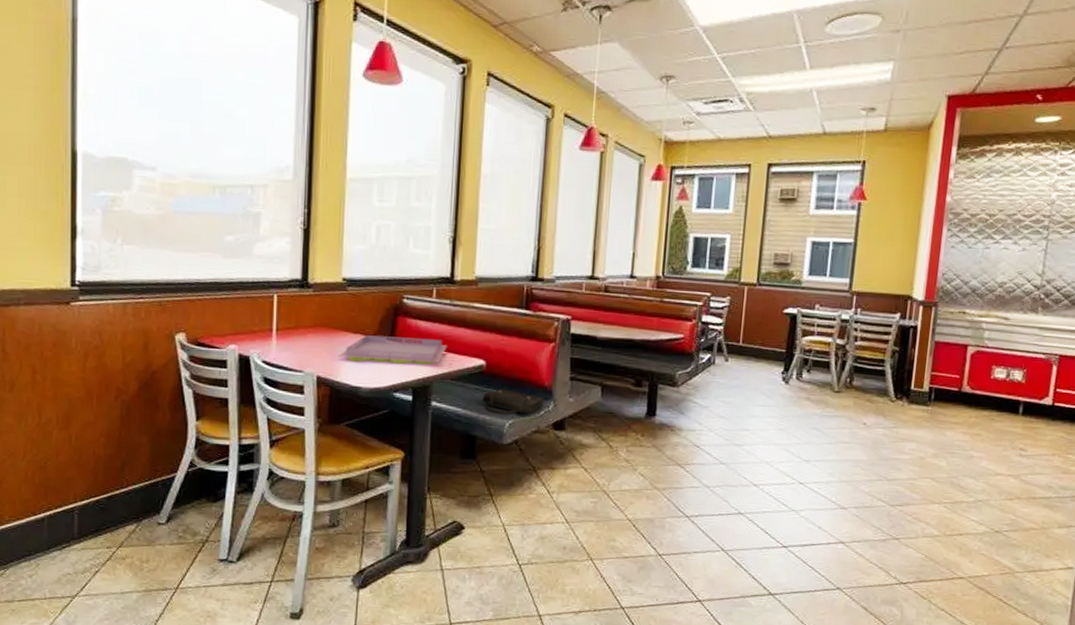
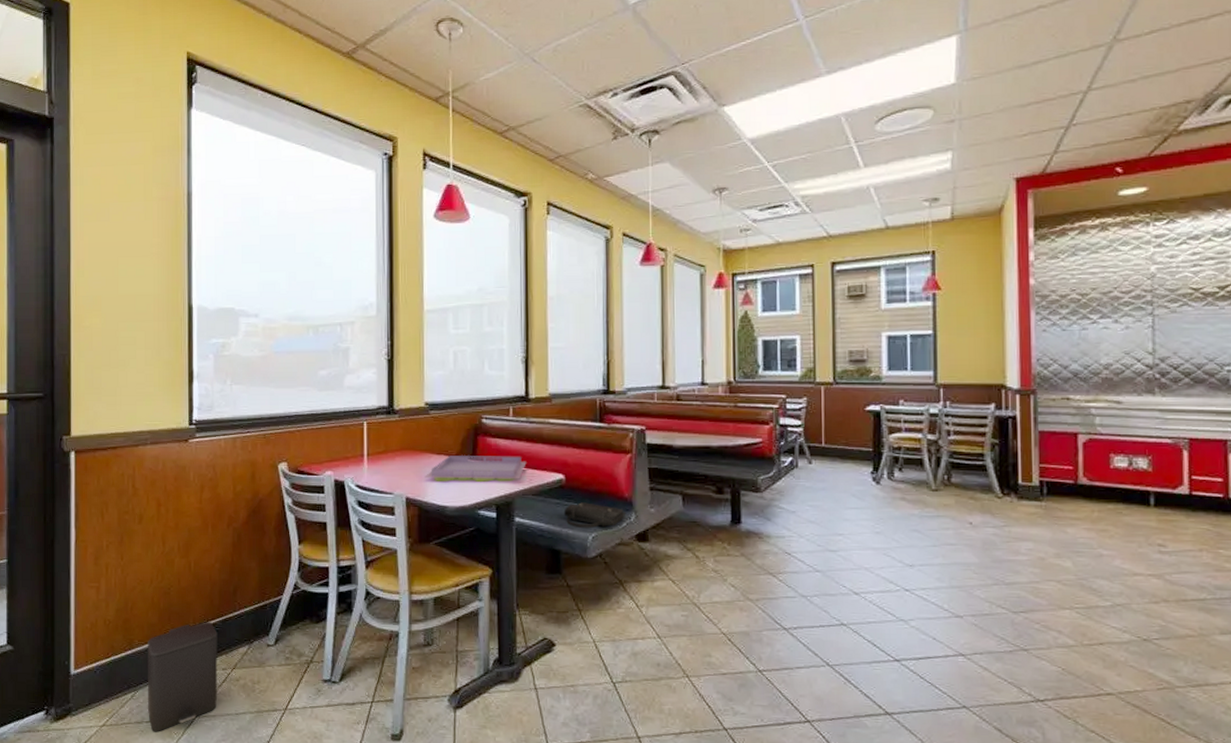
pedal bin: none [20,498,102,611] -> present [148,622,218,732]

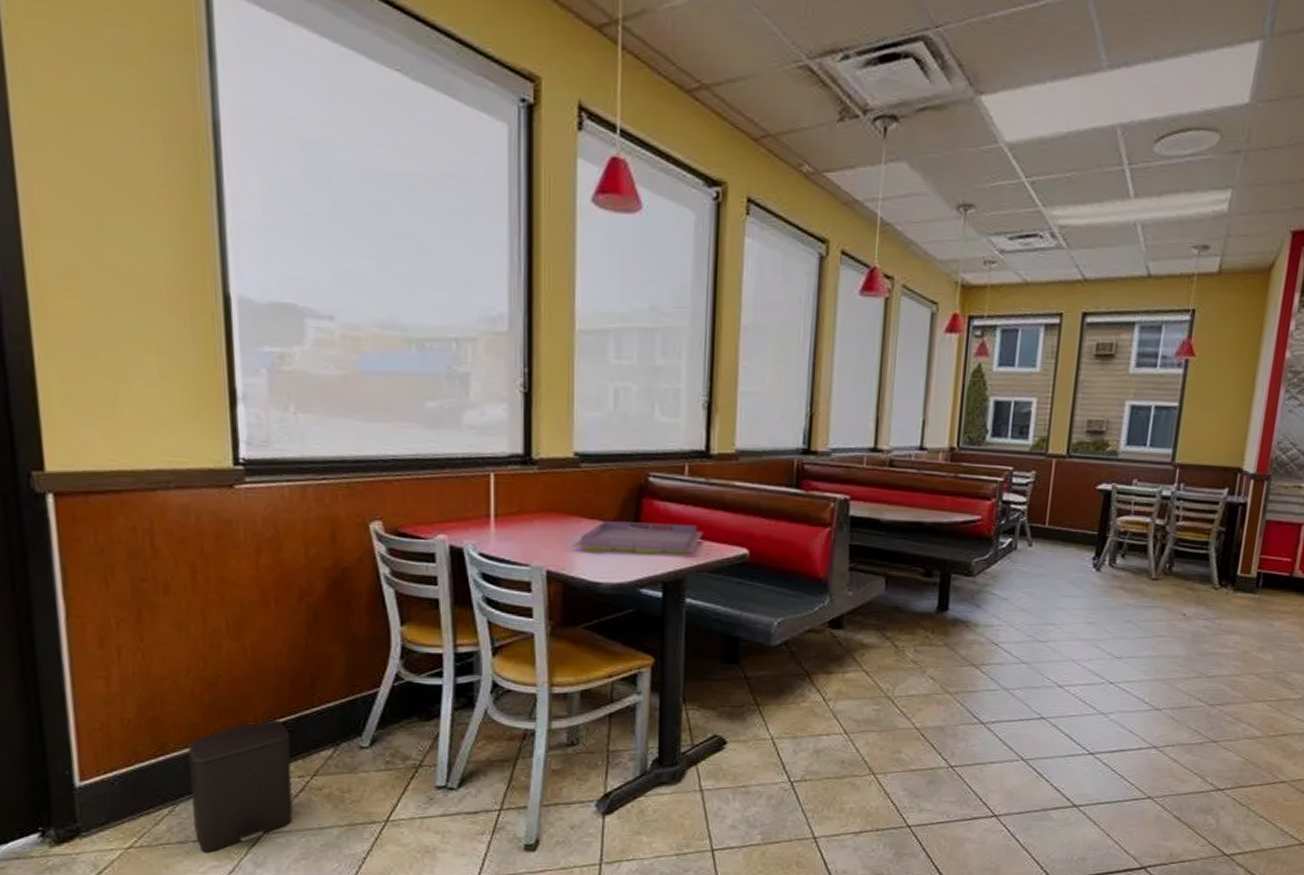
handbag: present [563,502,627,529] -> none [745,582,820,613]

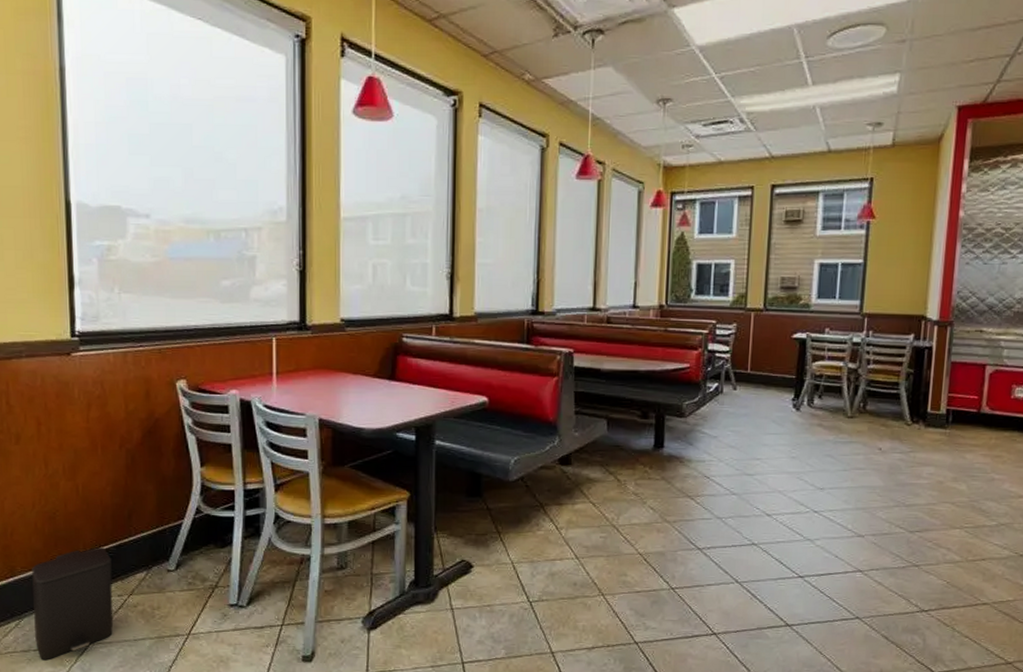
tray: present [572,521,703,555] -> none [339,376,449,403]

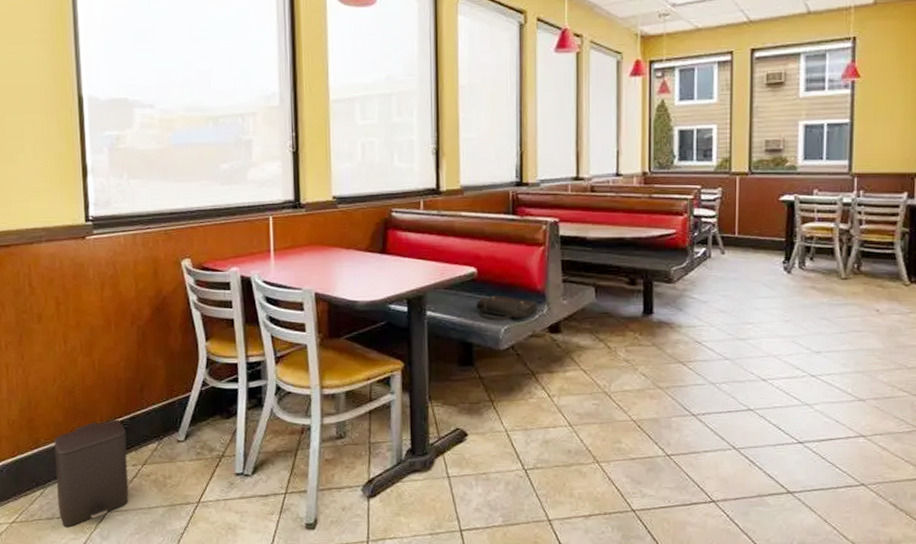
handbag: none [486,426,550,452] -> present [475,295,539,321]

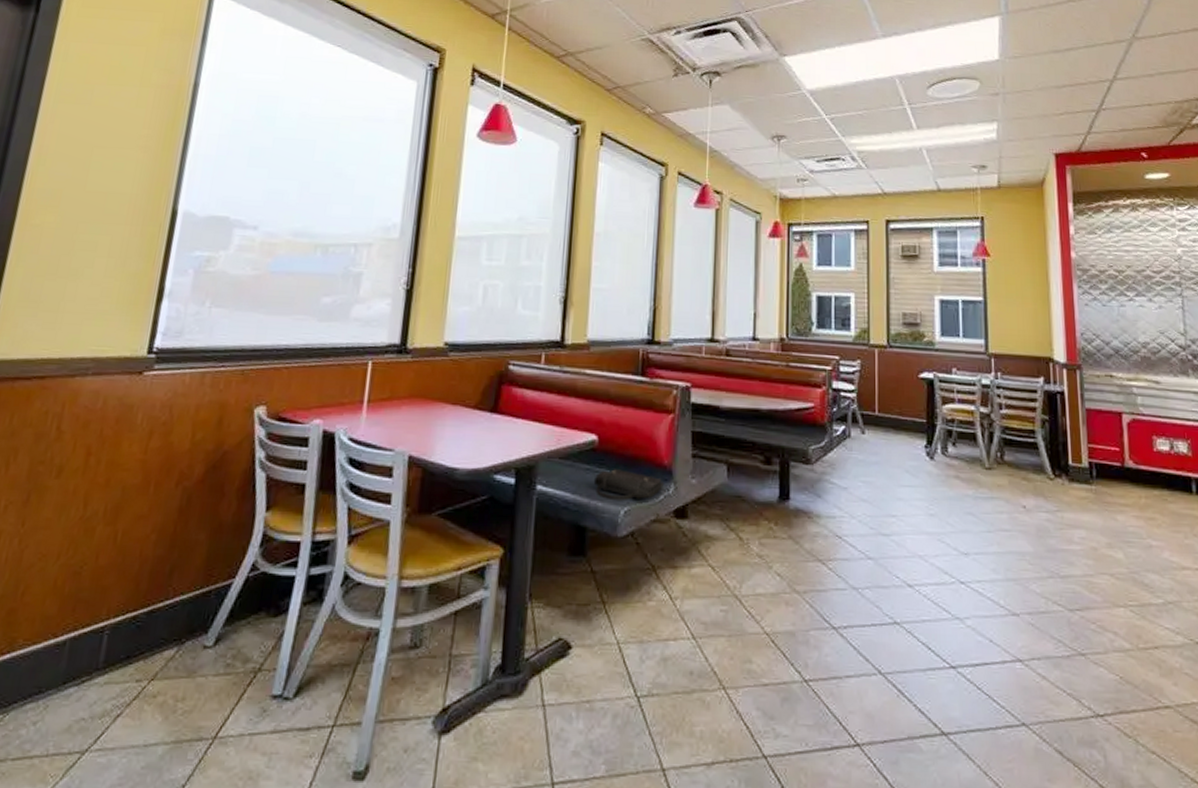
pedal bin: present [54,419,129,528] -> none [16,613,138,775]

